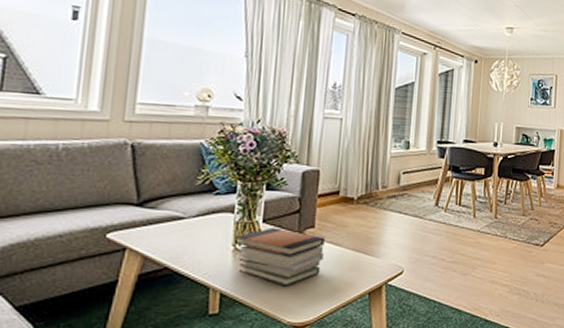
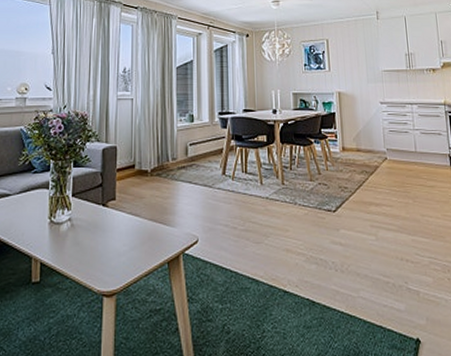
book stack: present [235,227,325,287] -> none [51,201,125,256]

